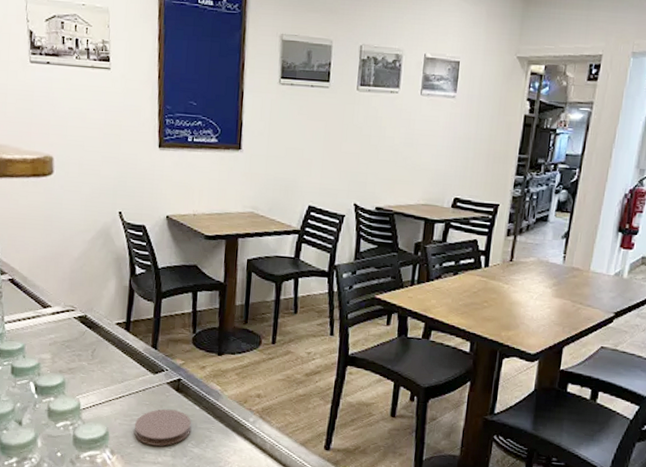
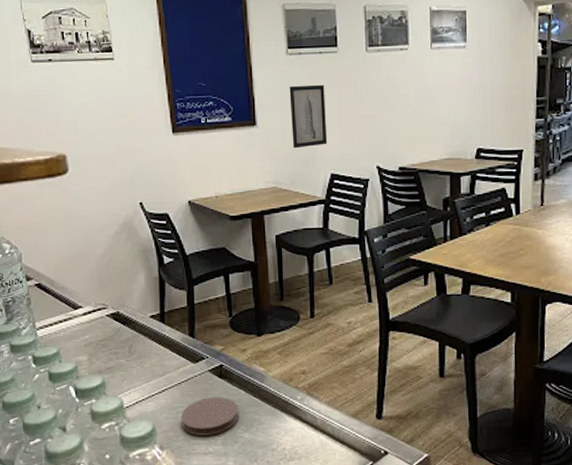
wall art: none [274,116,313,177] -> present [289,84,328,149]

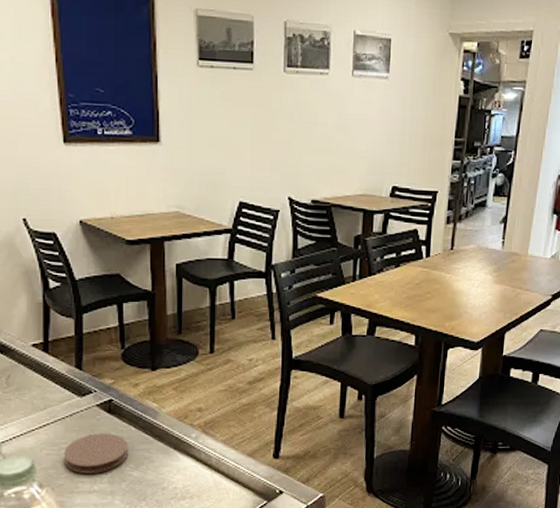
wall art: present [289,84,328,149] -> none [198,102,238,172]

